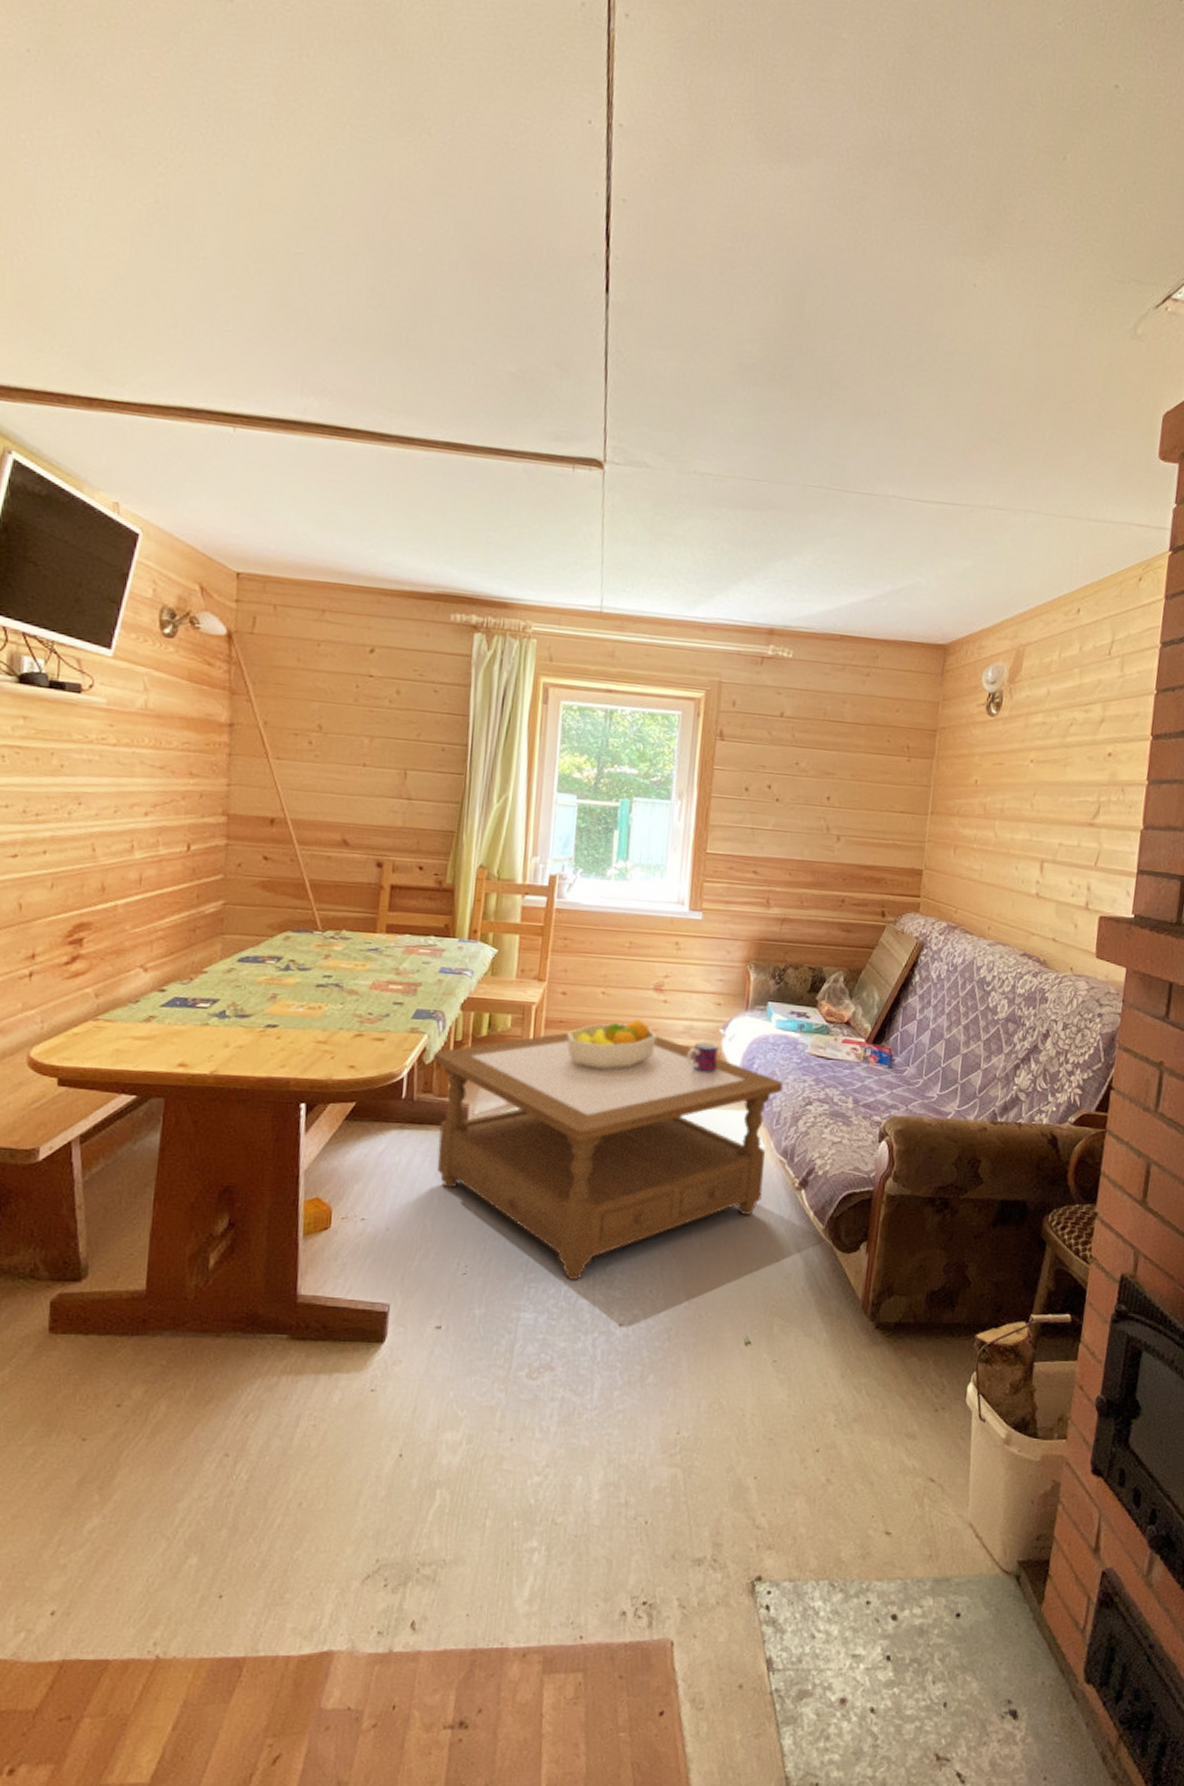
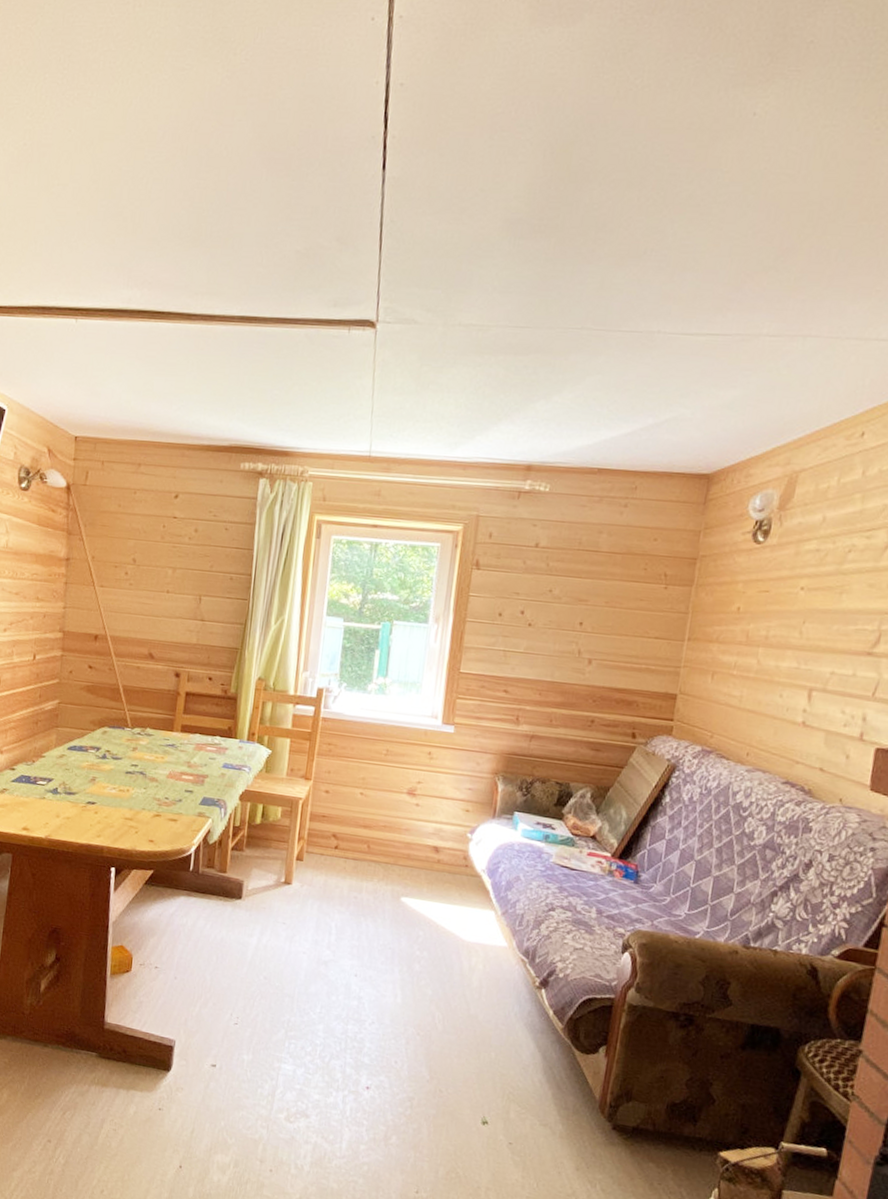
coffee table: present [433,1032,783,1281] -> none [215,825,526,1043]
fruit bowl: present [567,1019,657,1070] -> none [328,818,408,862]
mug: present [686,1041,719,1072] -> none [435,843,466,872]

